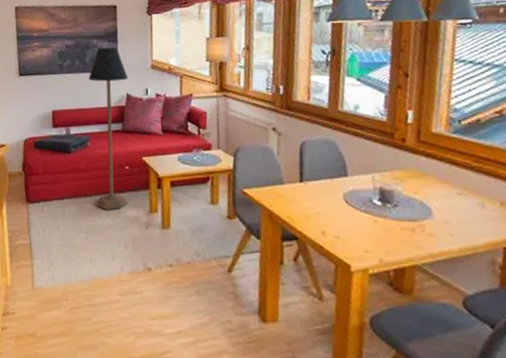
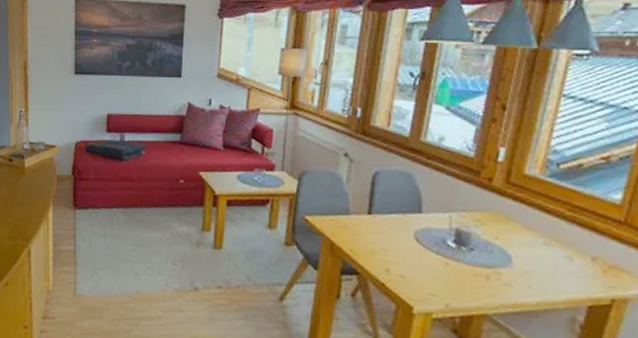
floor lamp: present [88,47,129,211] -> none [147,50,192,225]

